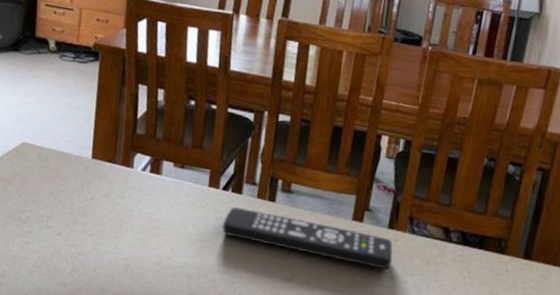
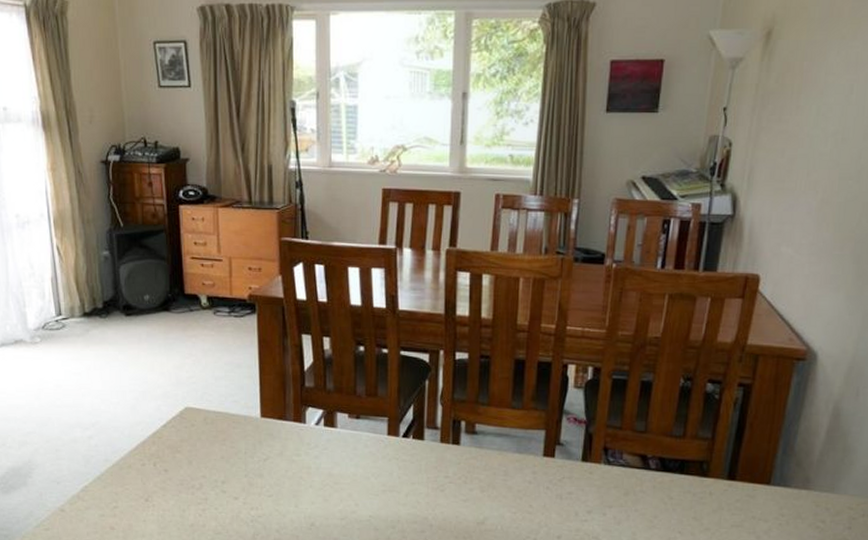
remote control: present [222,207,393,270] -> none [406,454,589,504]

